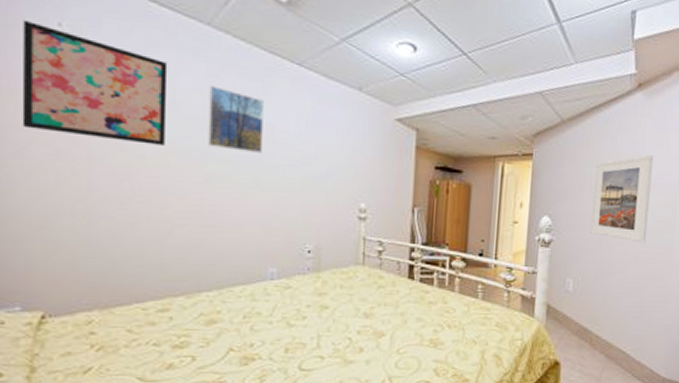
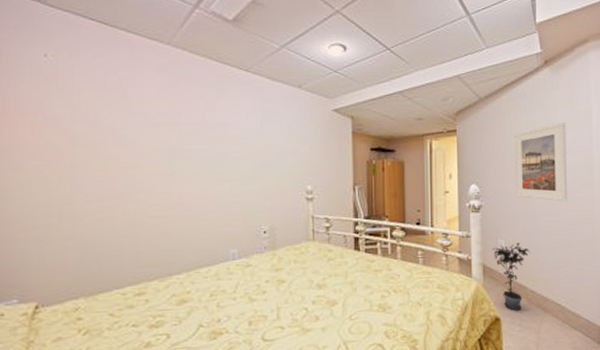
wall art: present [22,21,168,145] -> none [15,55,136,149]
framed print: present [208,86,264,154] -> none [171,95,219,150]
potted plant: none [559,283,600,356] -> present [492,242,531,311]

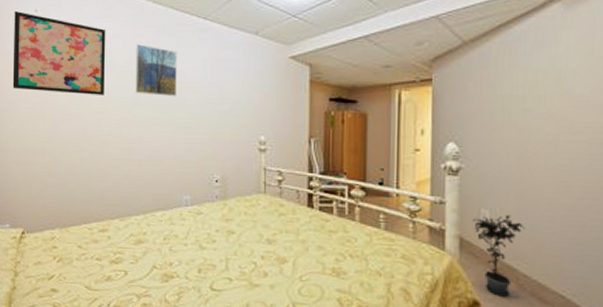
wall art: none [15,55,136,149] -> present [12,11,106,95]
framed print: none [171,95,219,150] -> present [135,44,177,97]
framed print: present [514,123,568,202] -> none [506,70,583,170]

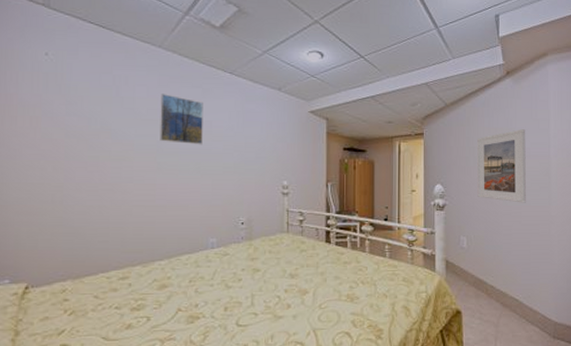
wall art: present [12,11,106,95] -> none [16,53,128,142]
potted plant: present [472,215,525,297] -> none [455,240,491,305]
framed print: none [506,70,583,170] -> present [477,129,527,203]

